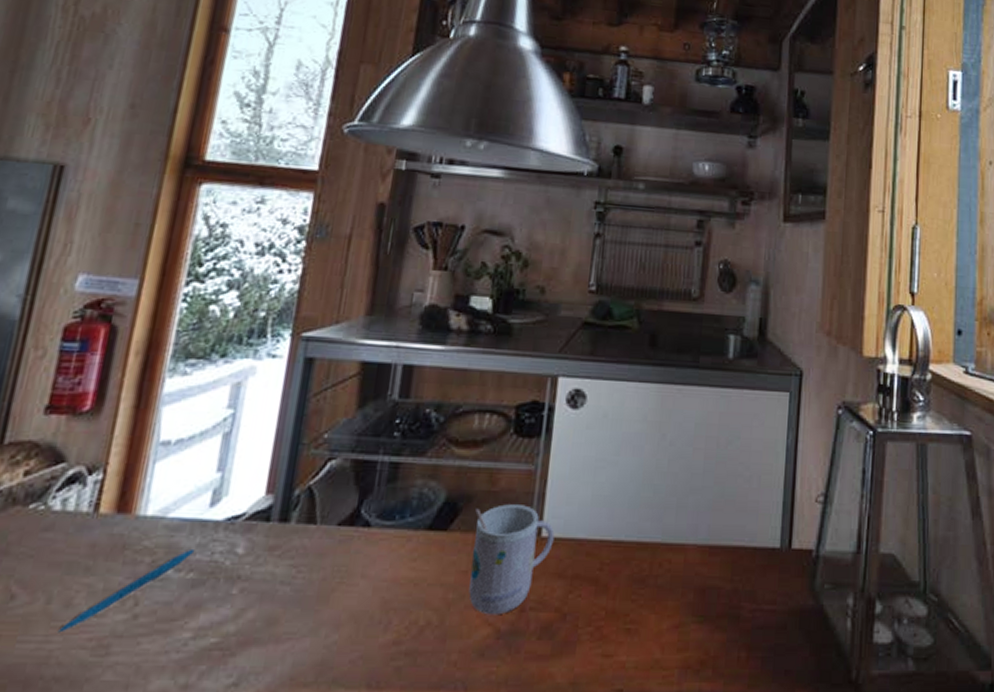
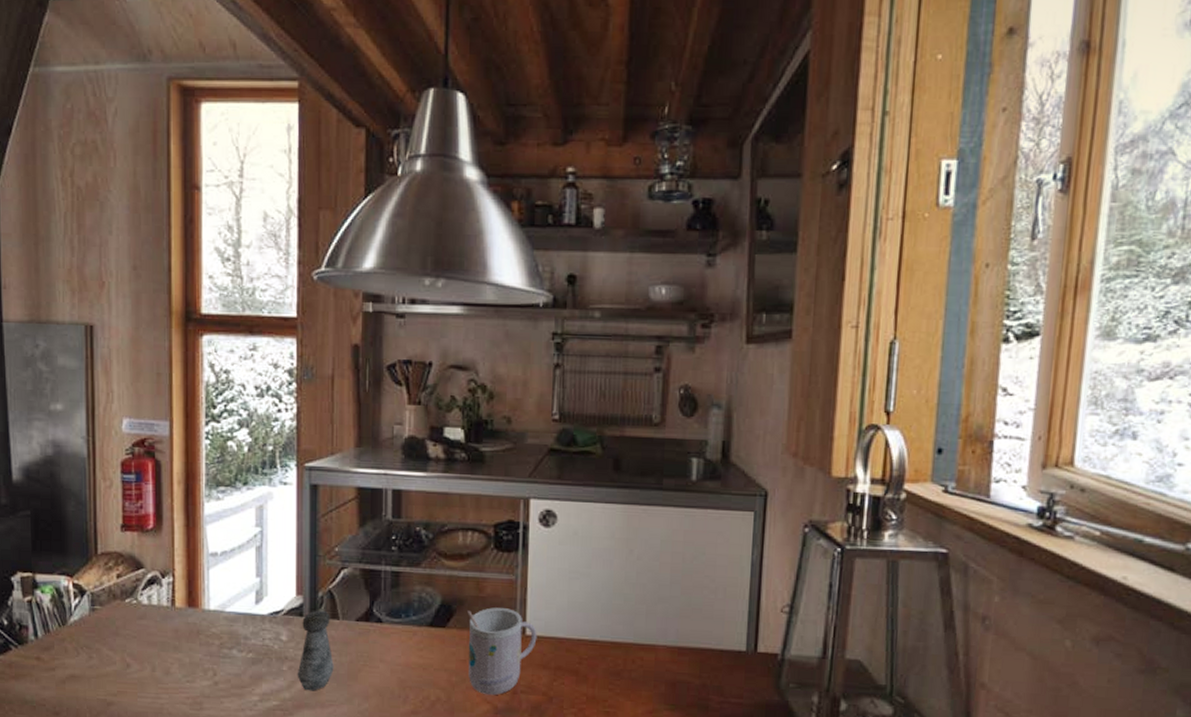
pen: present [58,550,195,633] -> none [165,636,250,692]
salt shaker: none [249,512,306,621] -> present [297,610,334,691]

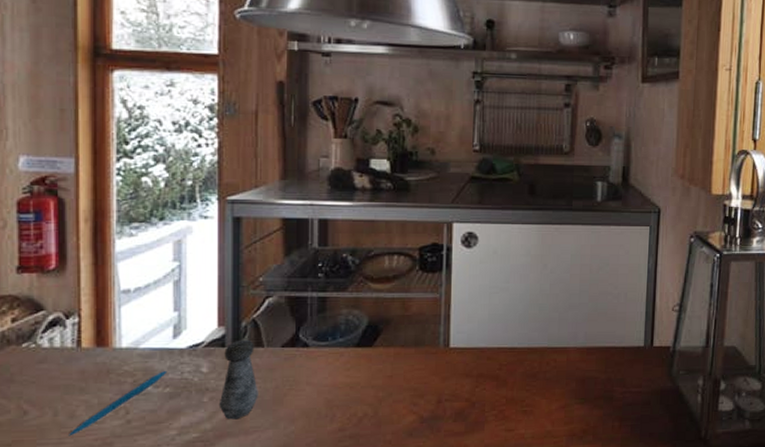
pen: none [165,636,250,692] -> present [69,371,168,436]
mug: present [467,607,537,696] -> none [394,324,460,407]

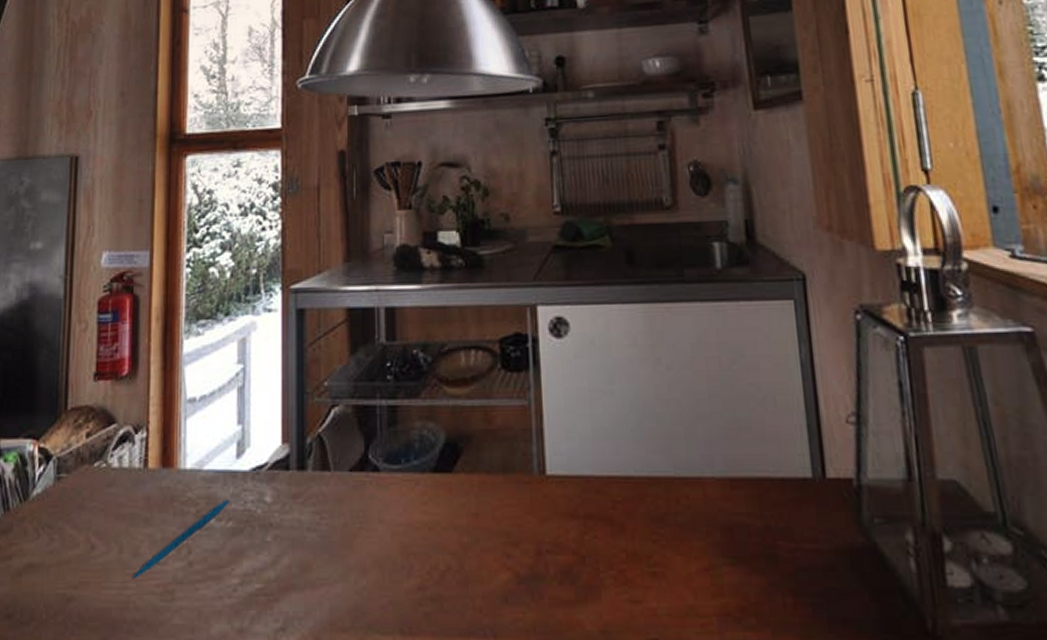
salt shaker: present [218,339,258,420] -> none [283,460,326,567]

